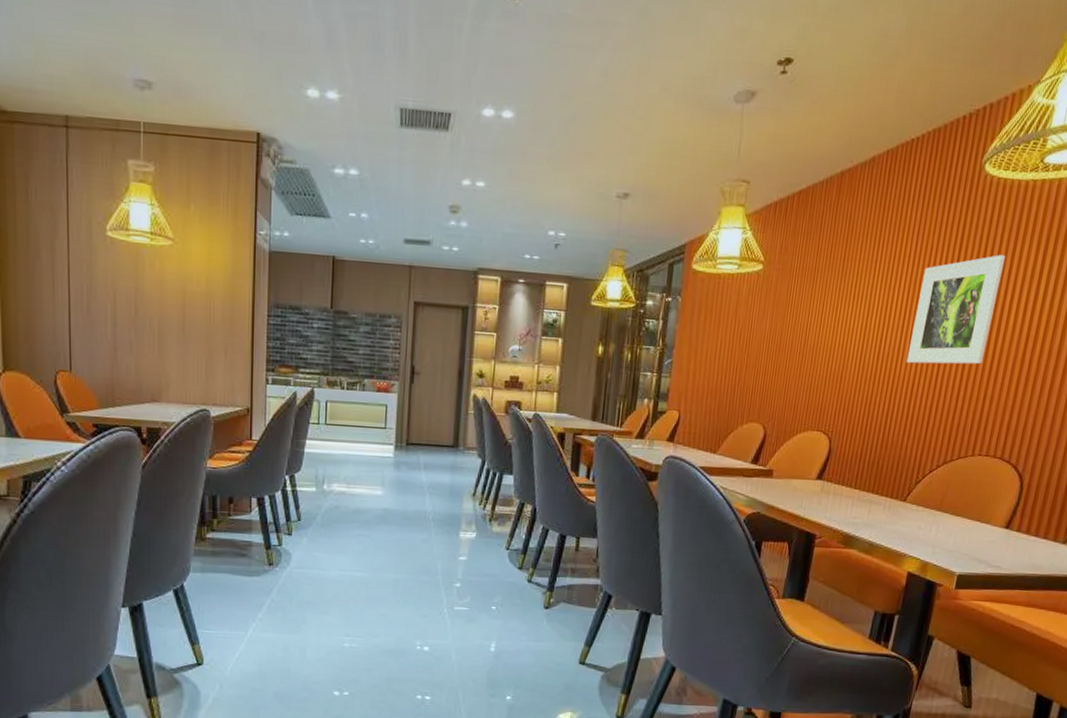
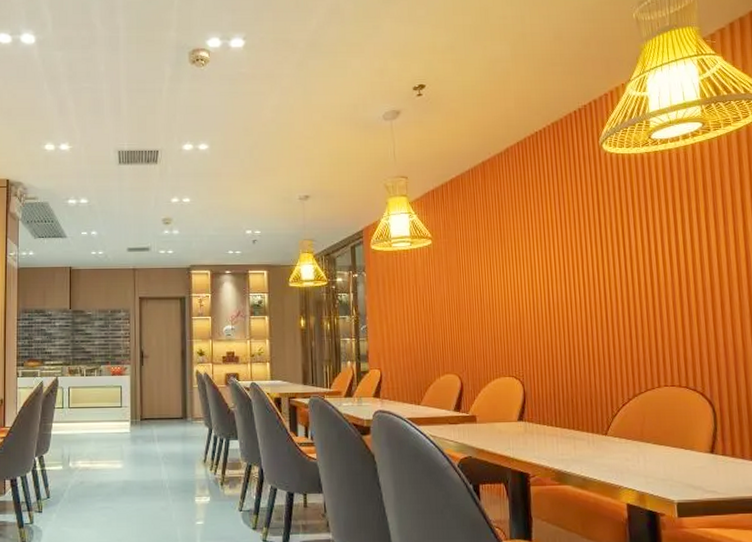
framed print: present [906,255,1006,365] -> none [572,213,645,310]

